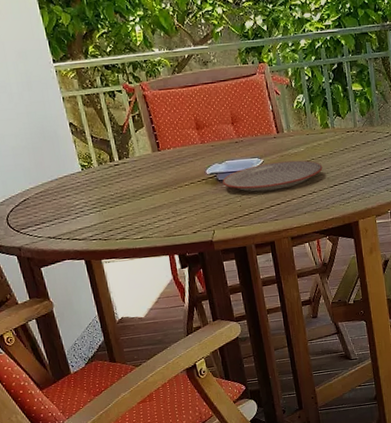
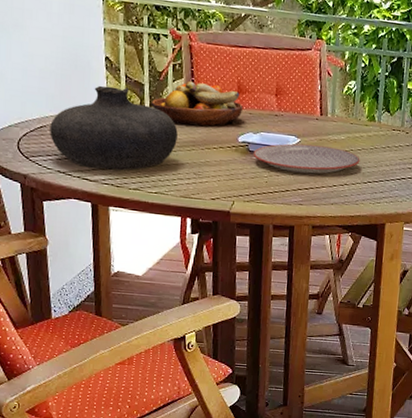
vase: none [32,146,151,229] -> present [50,85,178,171]
fruit bowl: none [119,126,205,170] -> present [151,81,243,126]

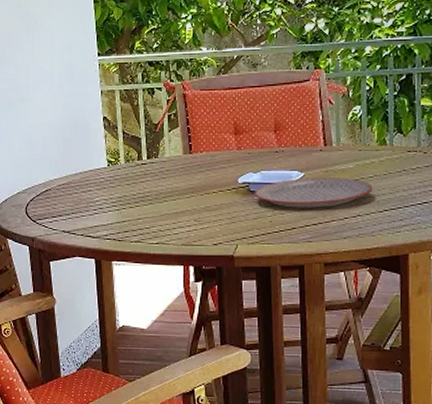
vase: present [50,85,178,171] -> none [54,143,176,225]
fruit bowl: present [151,81,243,126] -> none [148,128,241,172]

